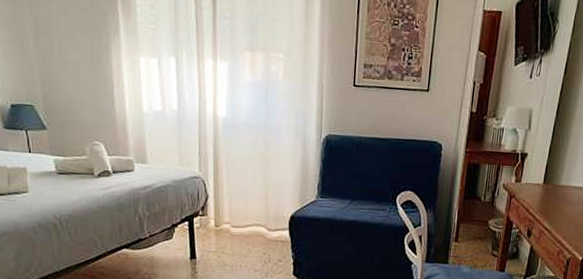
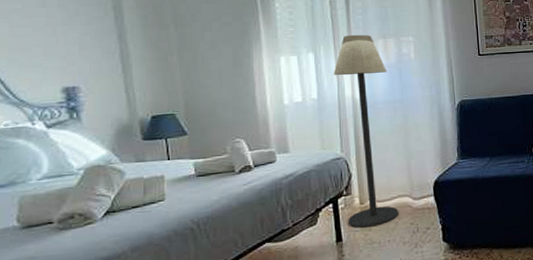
floor lamp: none [195,41,253,250] -> present [333,34,398,228]

